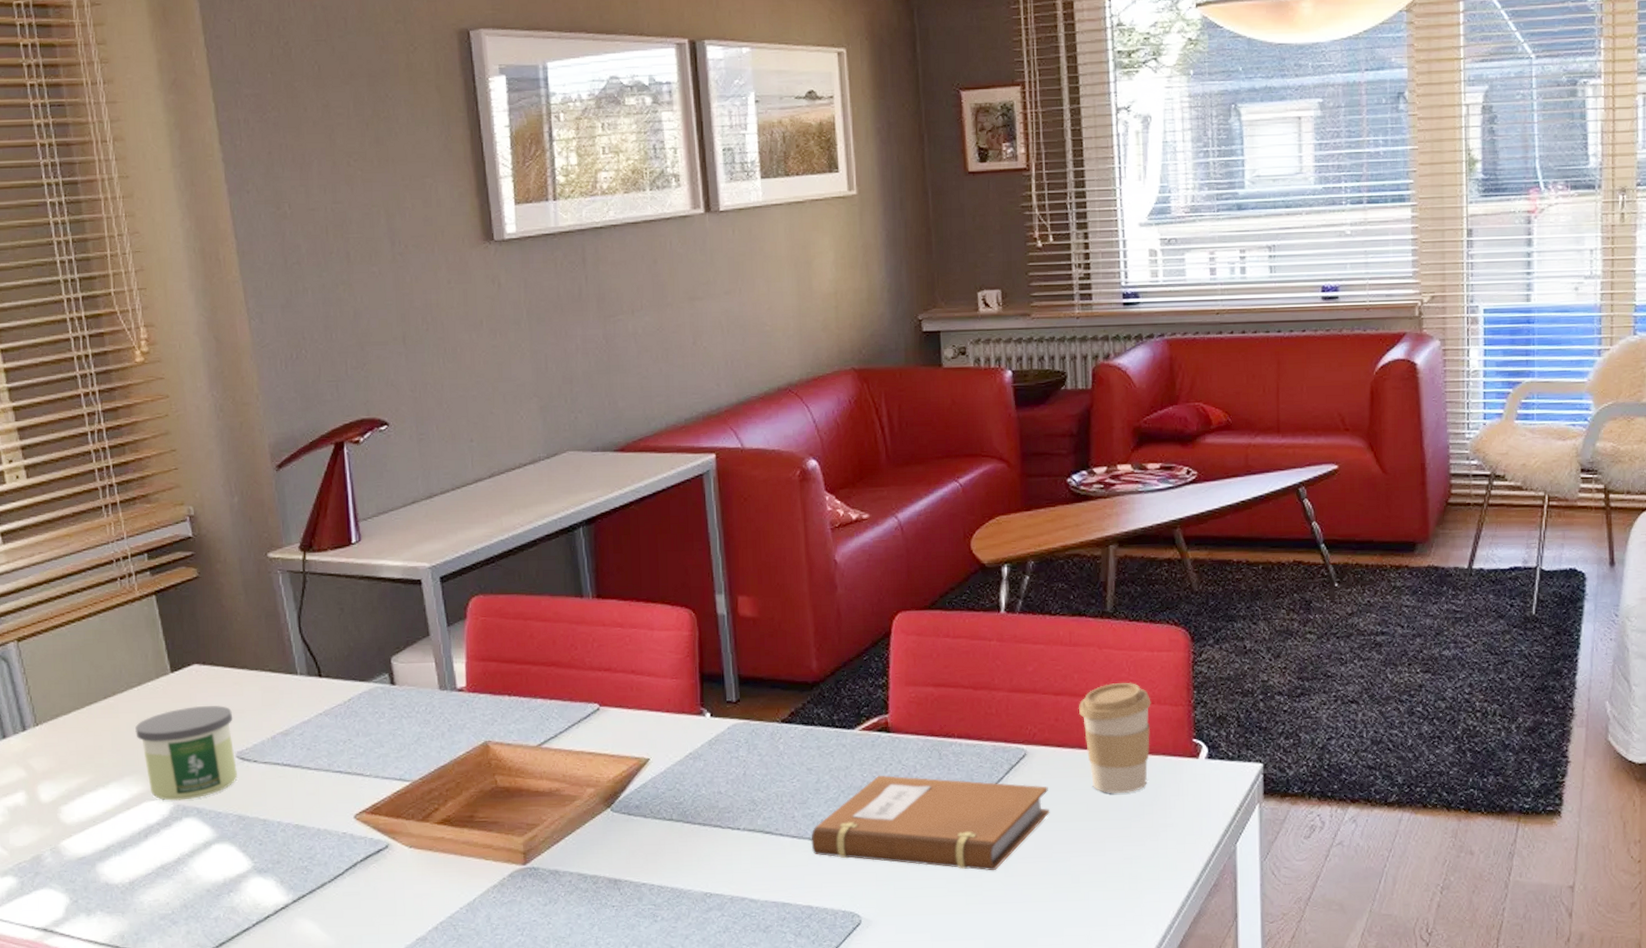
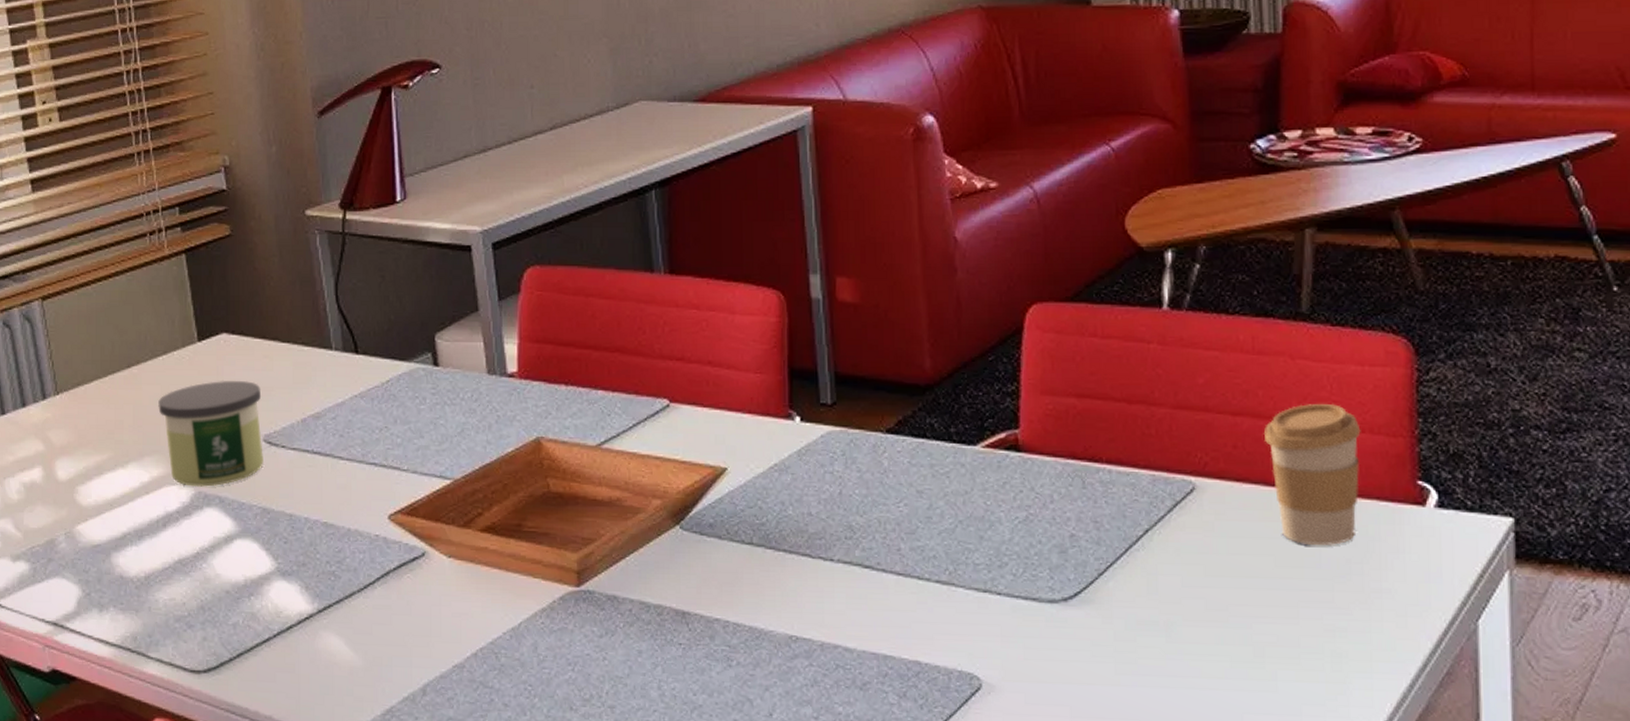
notebook: present [811,775,1050,871] -> none [920,504,1226,634]

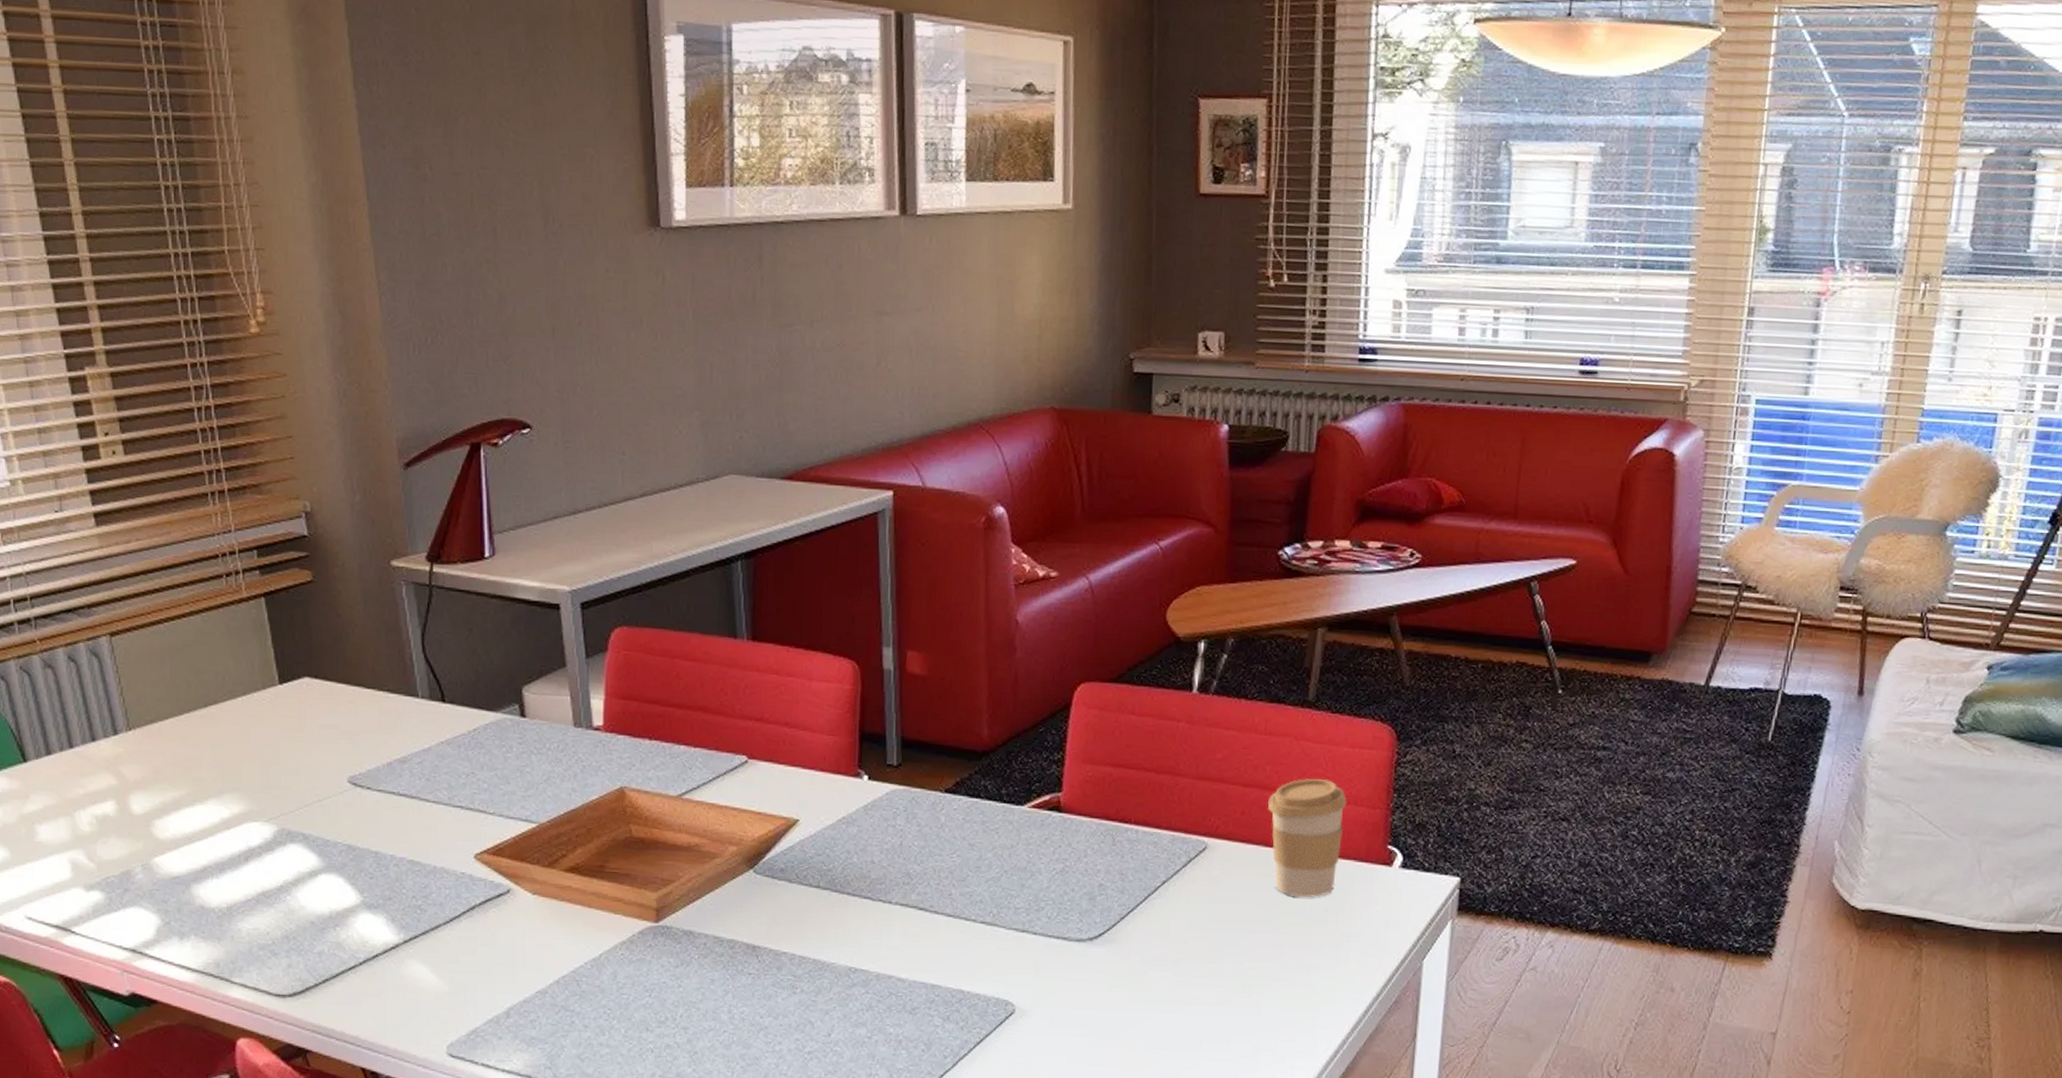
candle: present [158,380,263,487] -> none [238,722,348,824]

